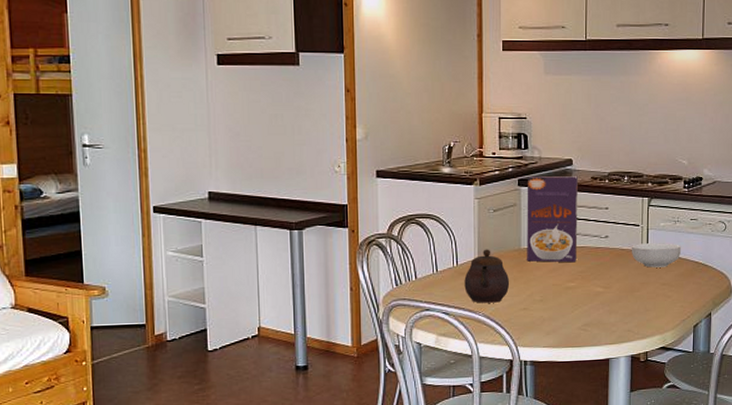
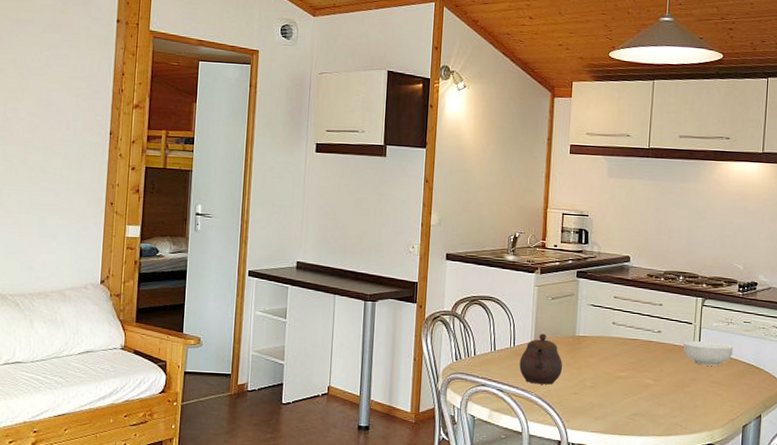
cereal box: present [527,175,578,263] -> none [581,268,634,354]

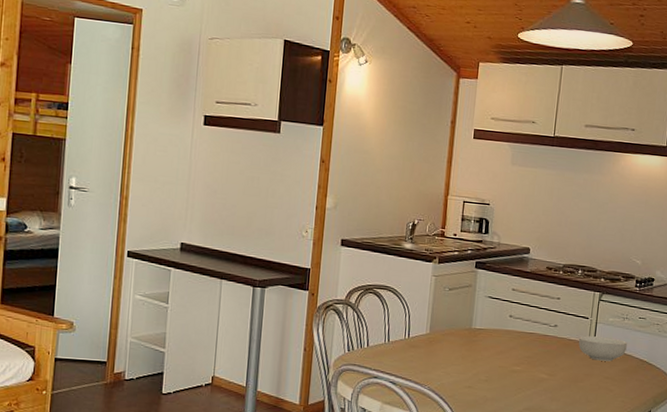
teapot: present [519,333,563,385] -> none [413,325,458,378]

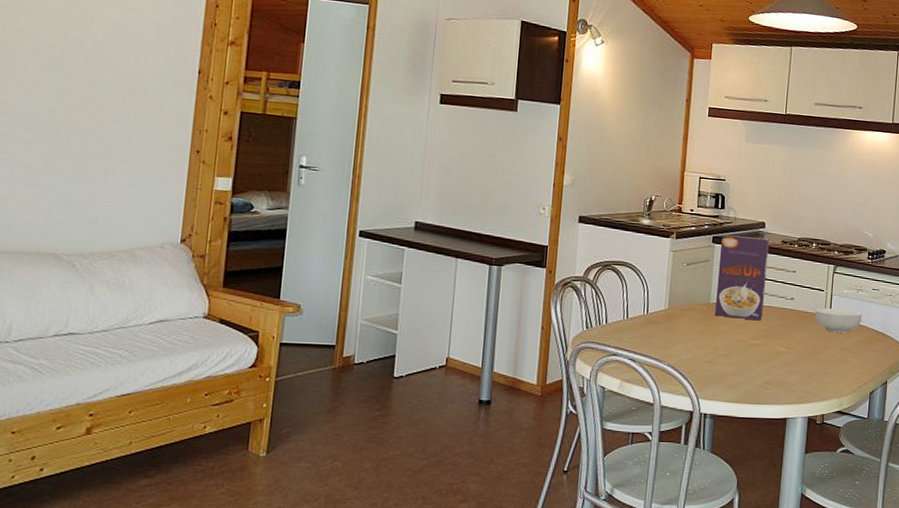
cereal box: none [476,259,533,348] -> present [715,234,769,321]

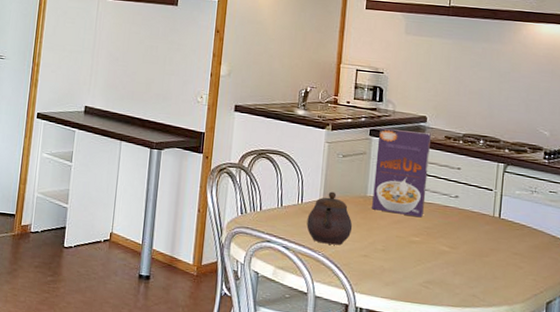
teapot: none [652,300,697,354] -> present [306,191,353,245]
cereal bowl: present [814,308,863,333] -> none [482,208,538,237]

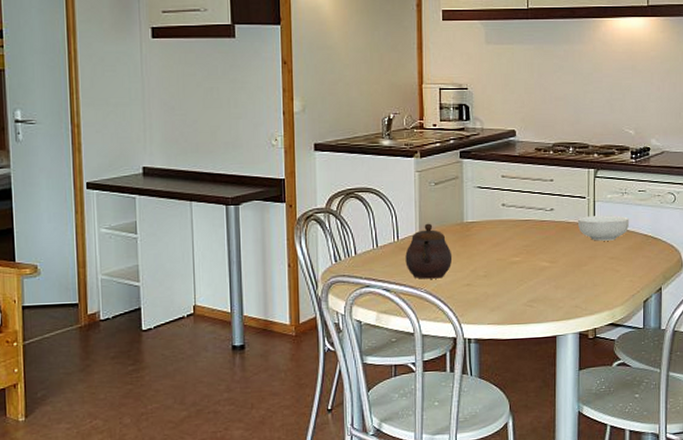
cereal box: present [372,127,431,218] -> none [469,147,522,237]
cereal bowl: none [482,208,538,237] -> present [577,215,630,241]

